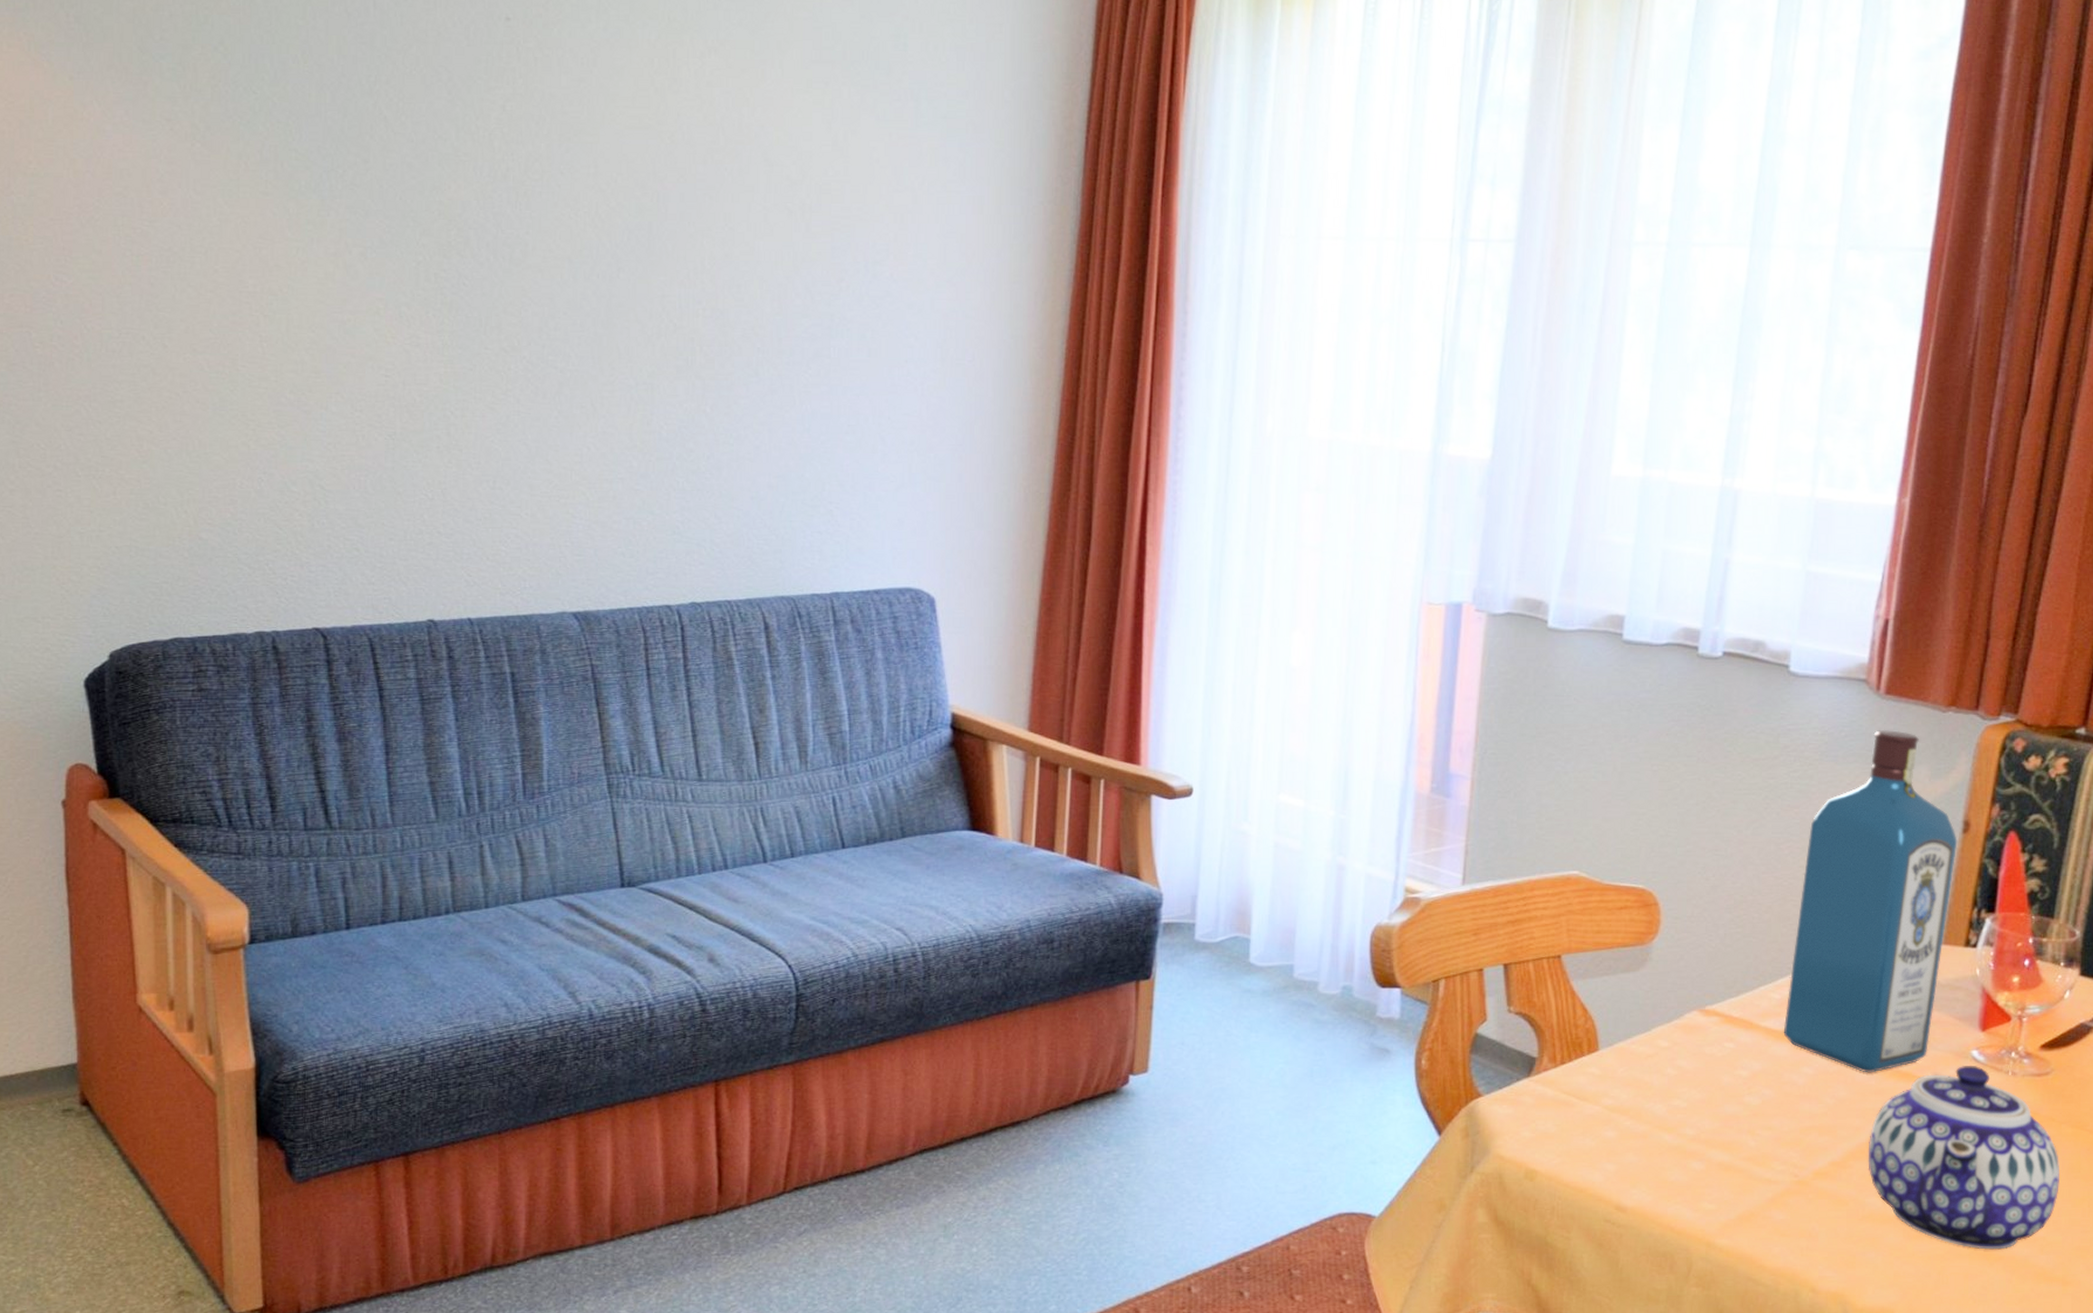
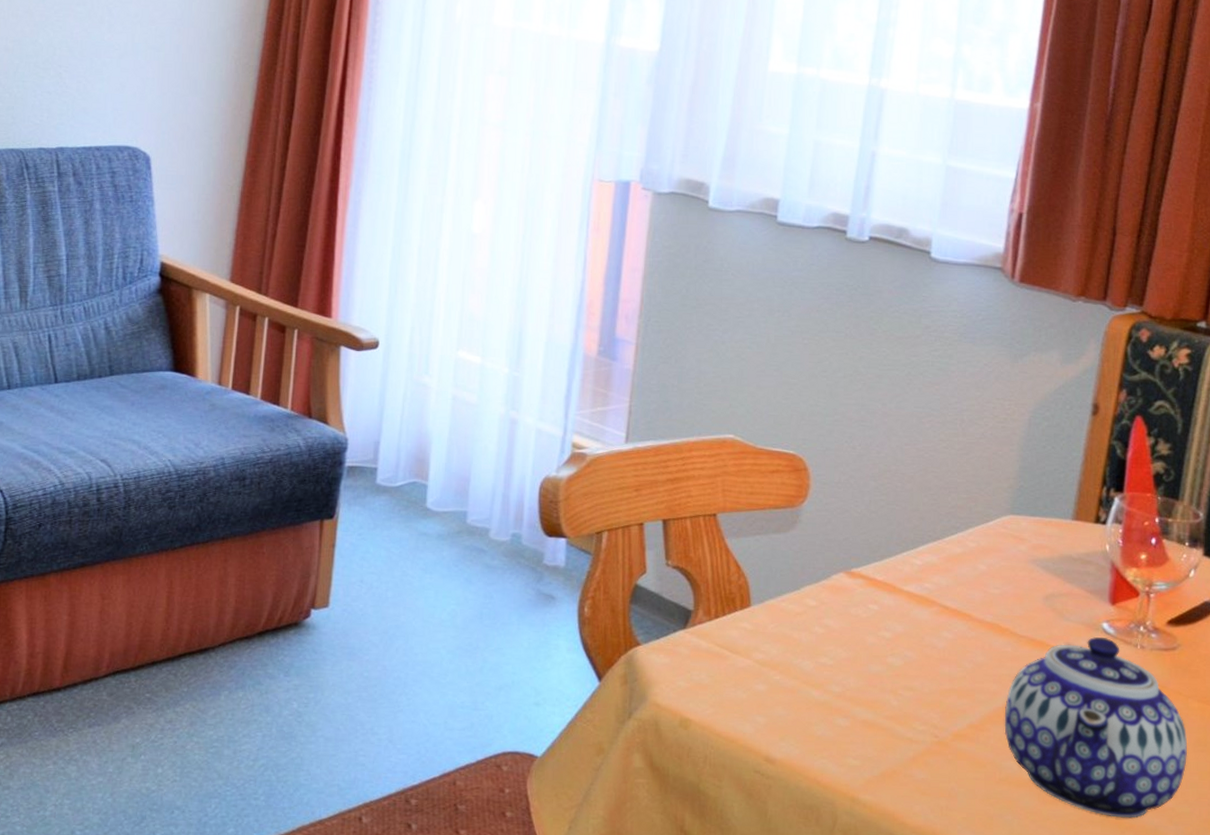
liquor: present [1783,729,1958,1073] -> none [924,315,1088,641]

